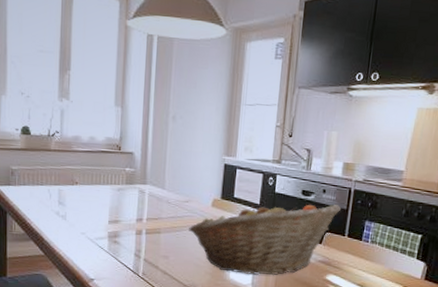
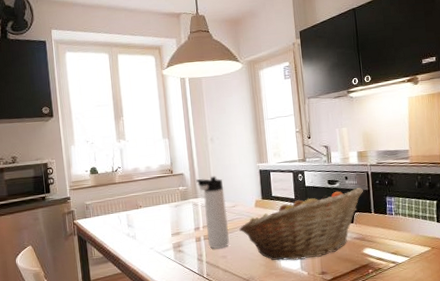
thermos bottle: none [147,161,179,247] -> present [196,176,229,250]

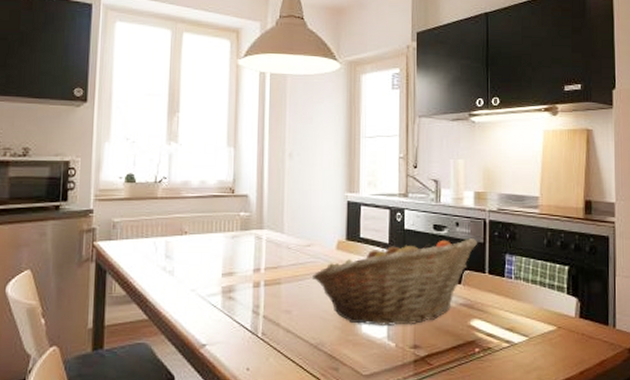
thermos bottle: present [196,176,229,250] -> none [264,202,299,300]

